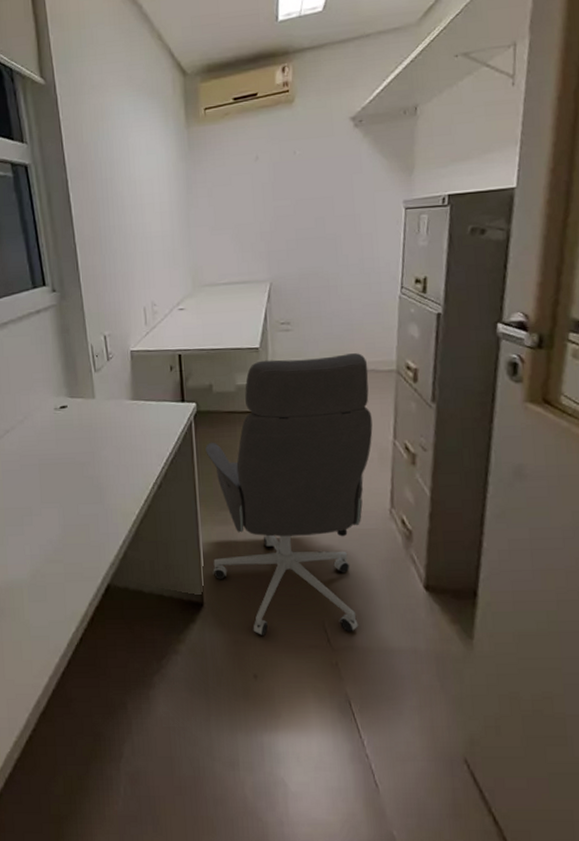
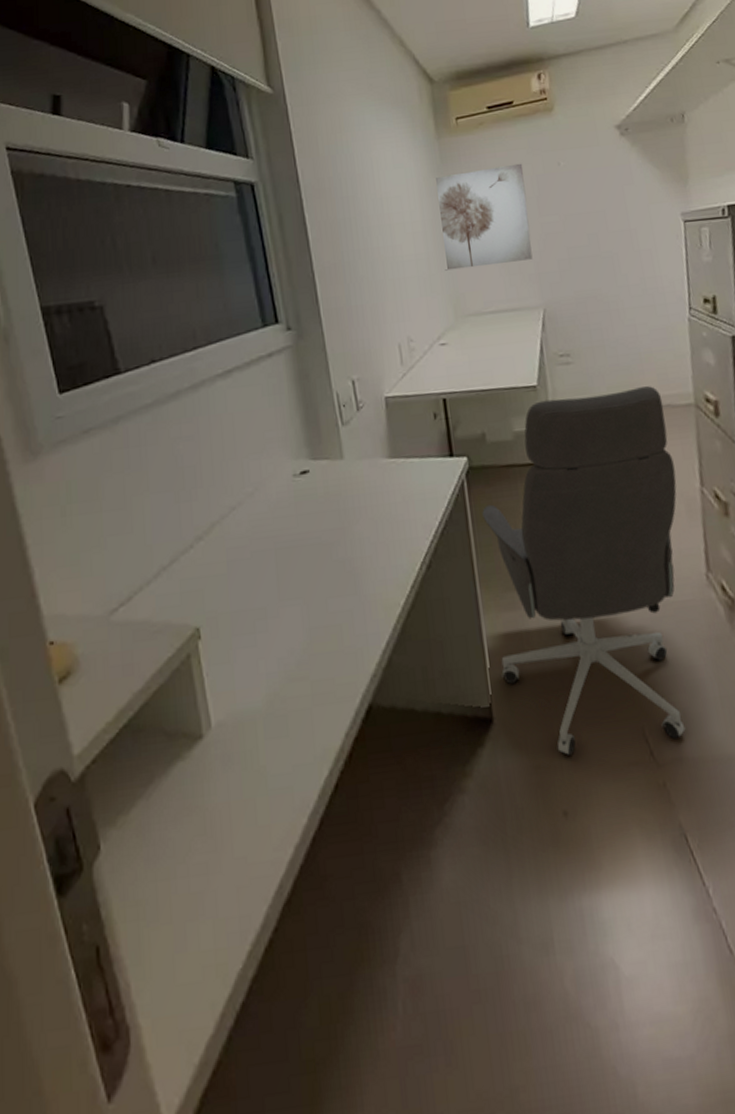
wall art: none [183,151,264,246] -> present [436,163,533,271]

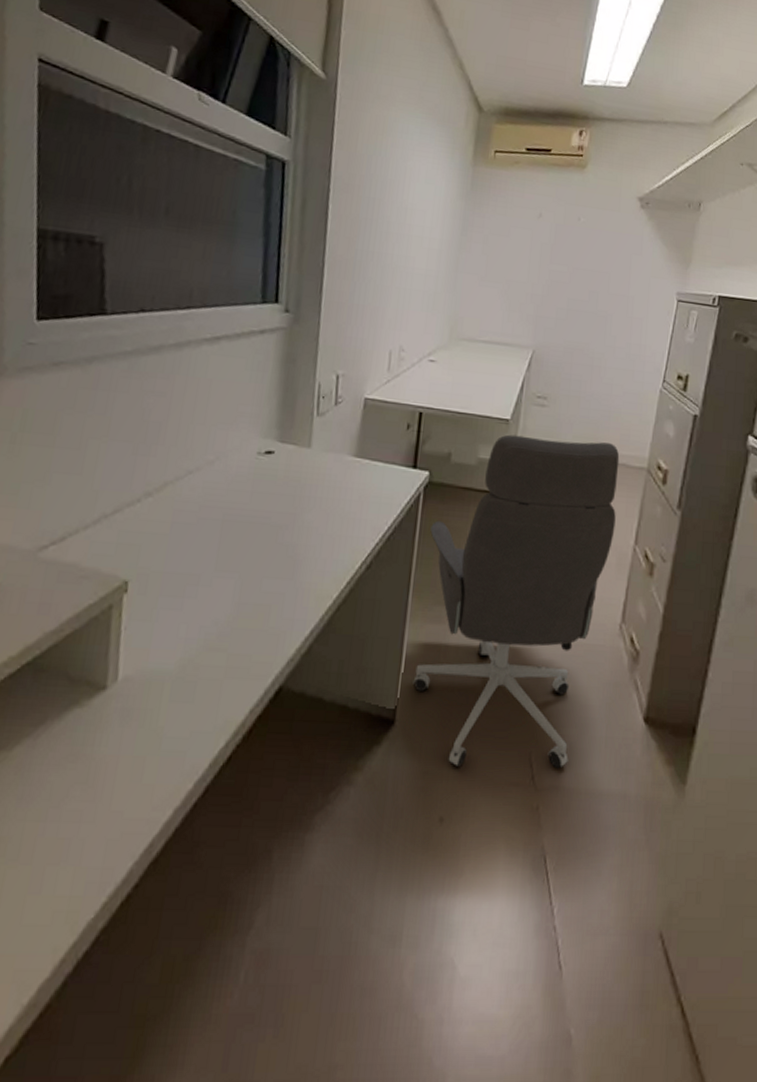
wall art: present [436,163,533,271] -> none [450,202,546,302]

